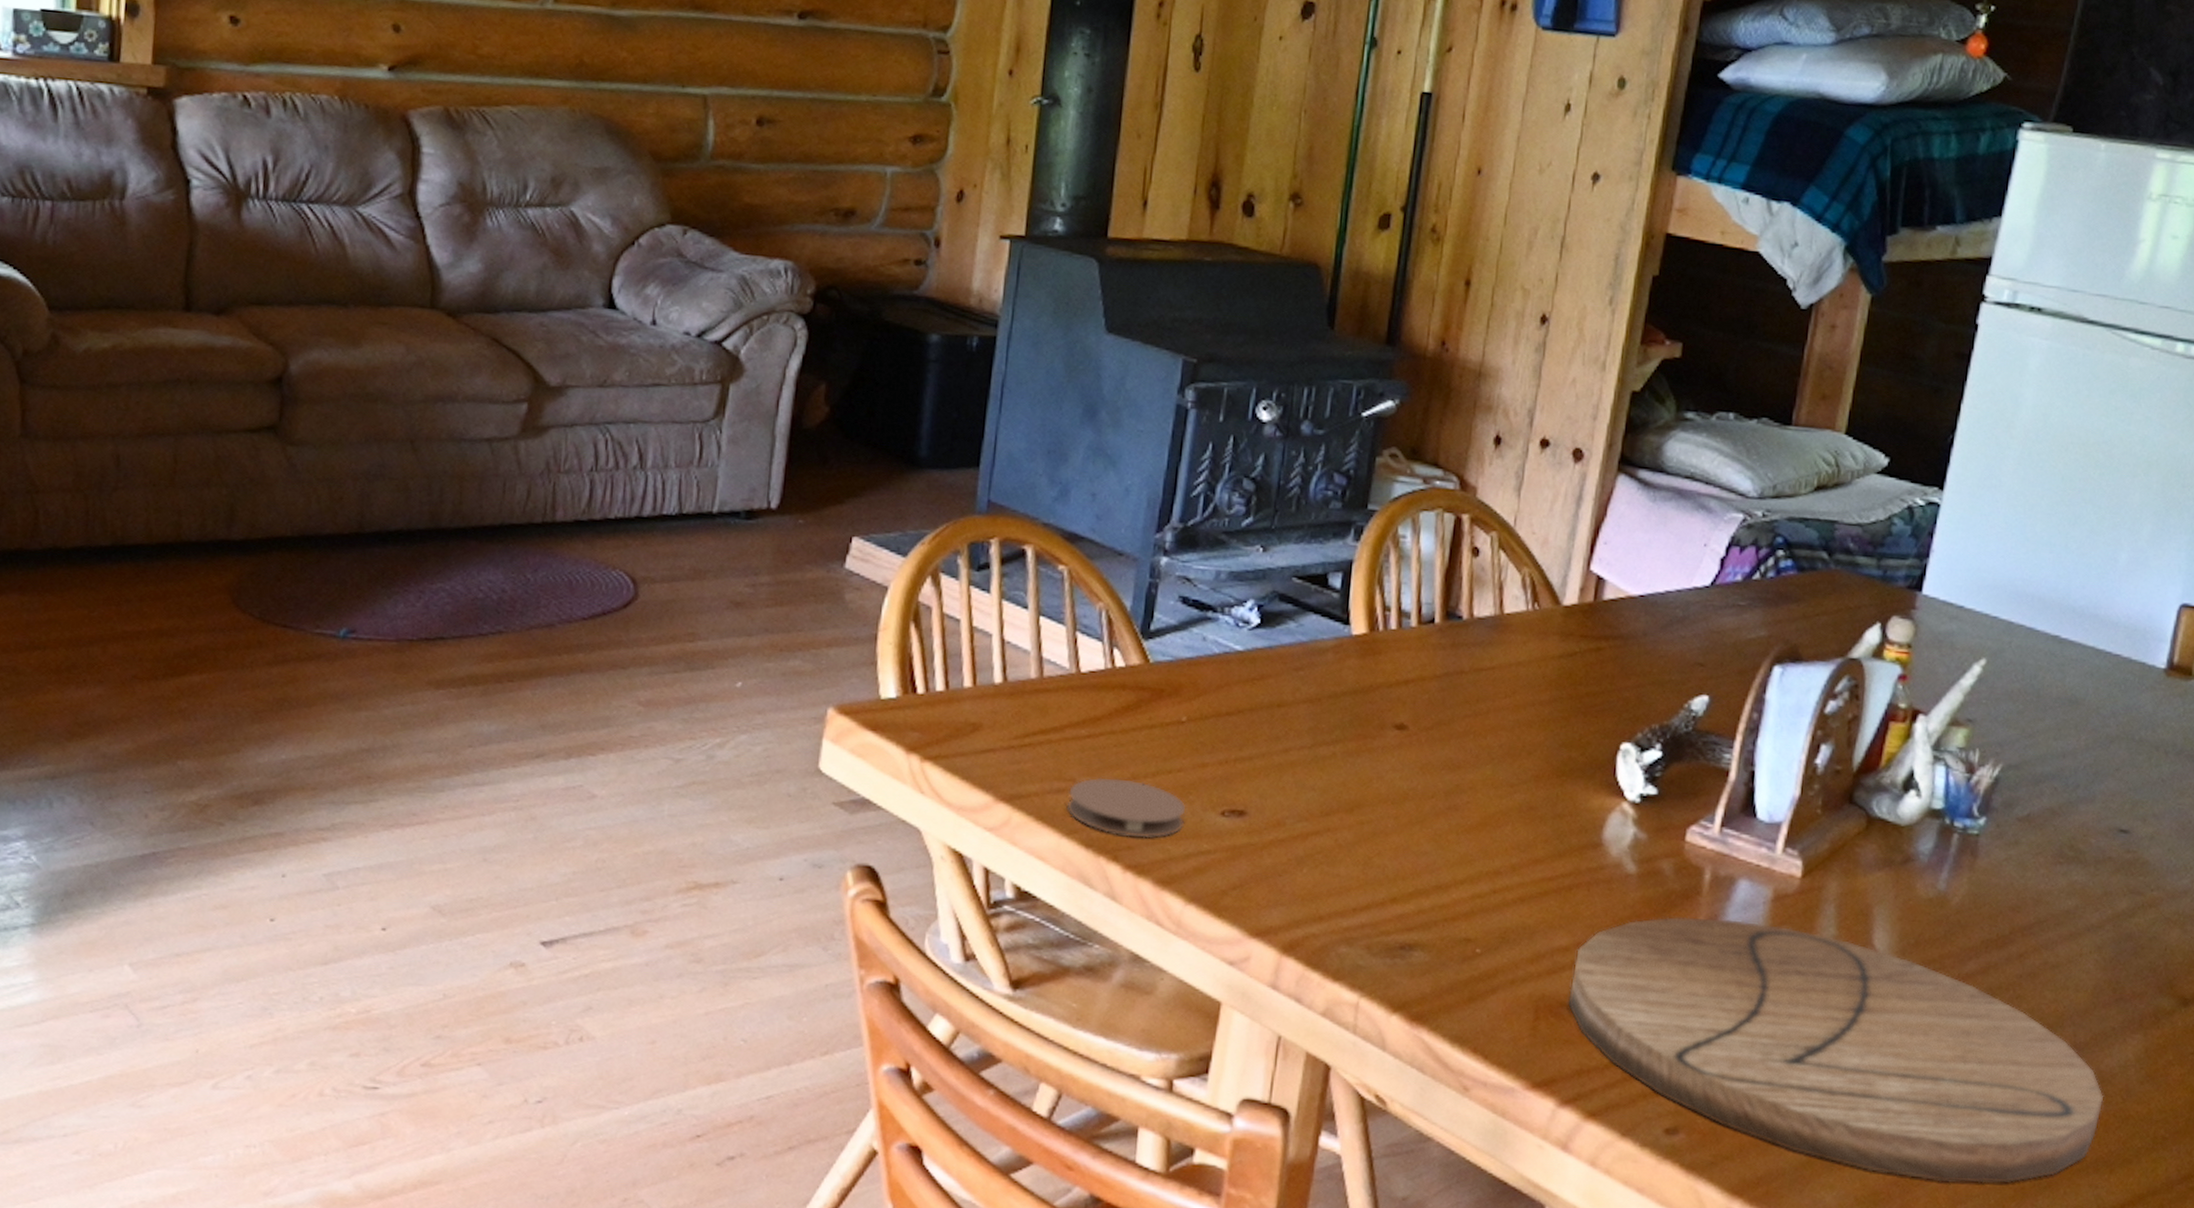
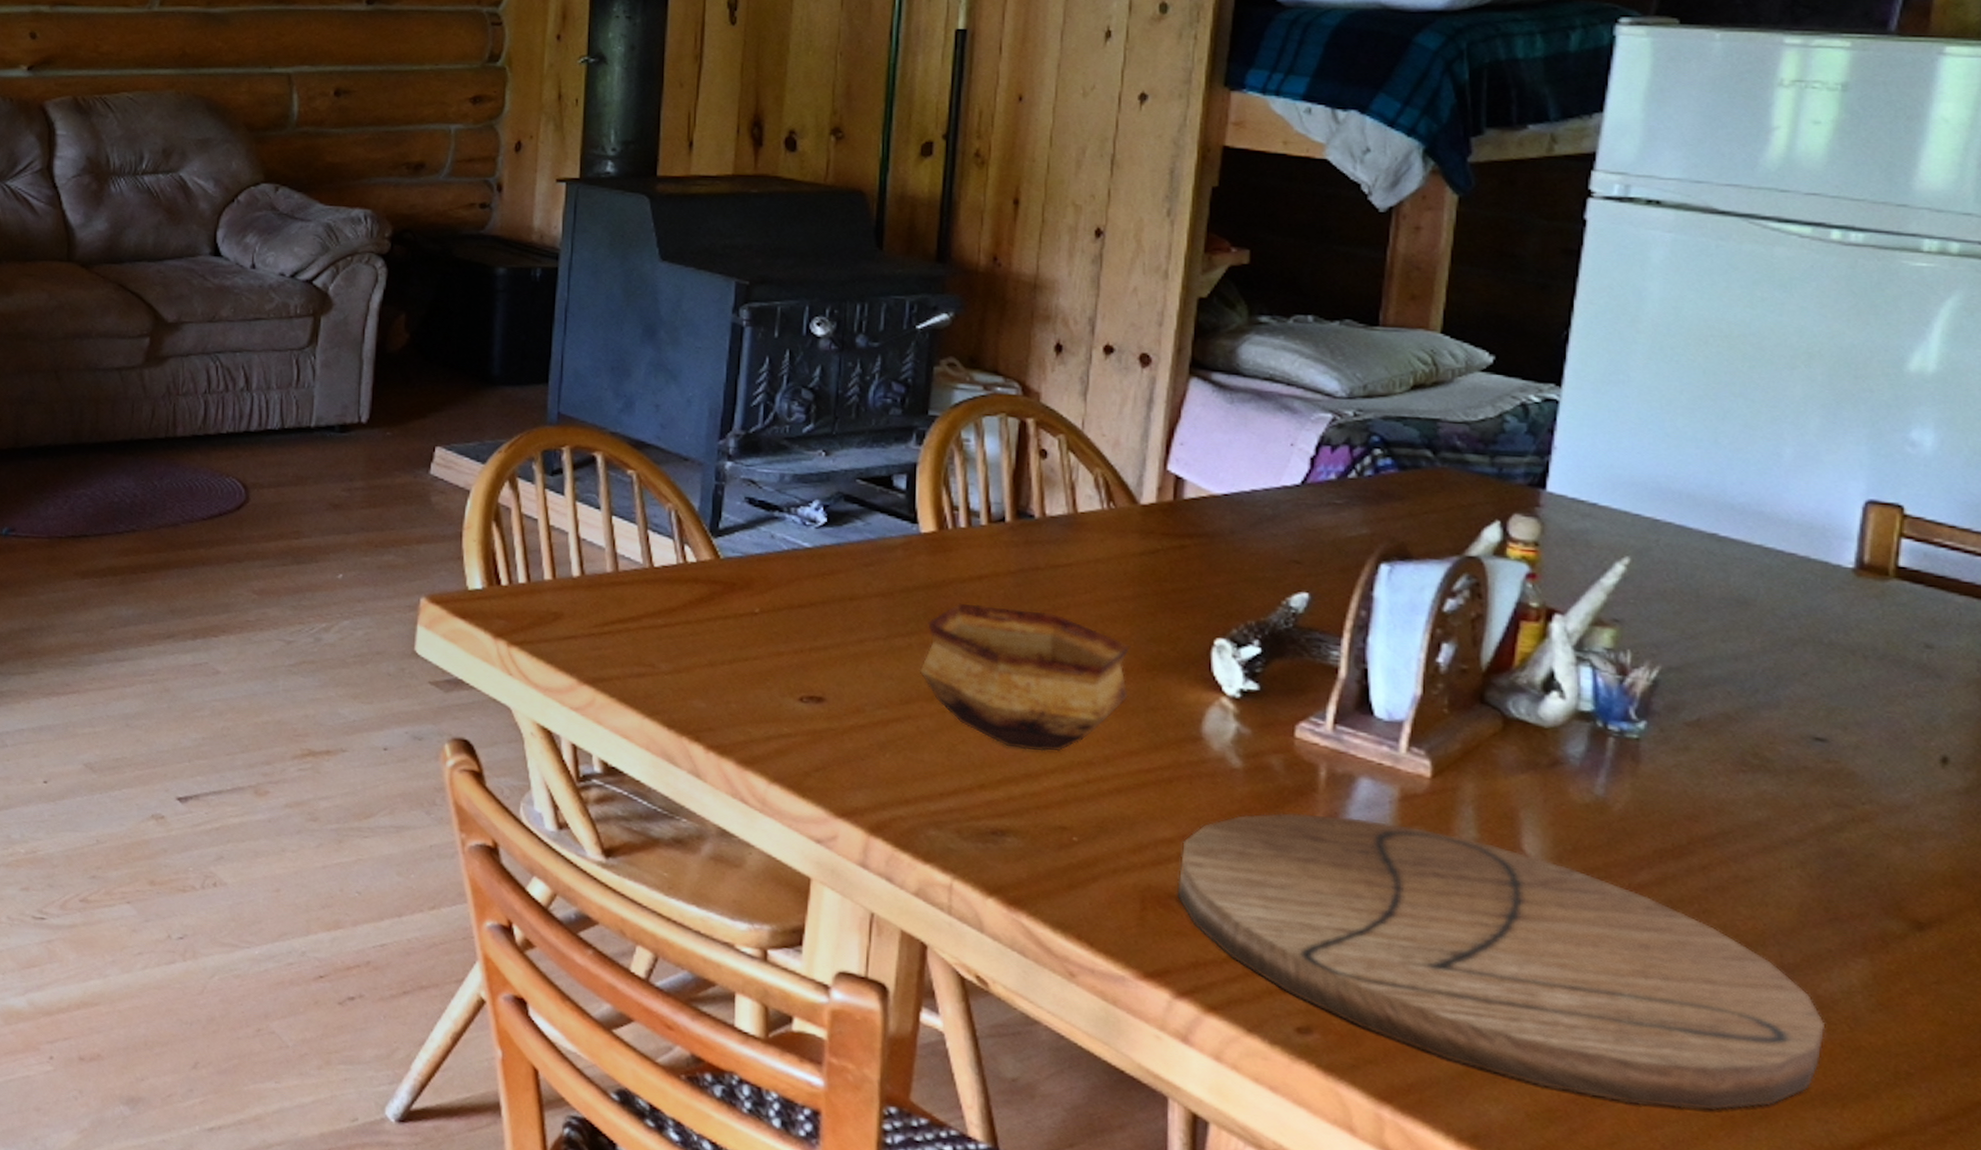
coaster: present [1066,777,1186,838] -> none [647,663,764,721]
bowl: none [1342,709,1544,862] -> present [920,603,1131,752]

